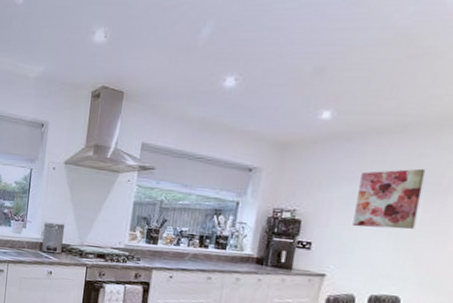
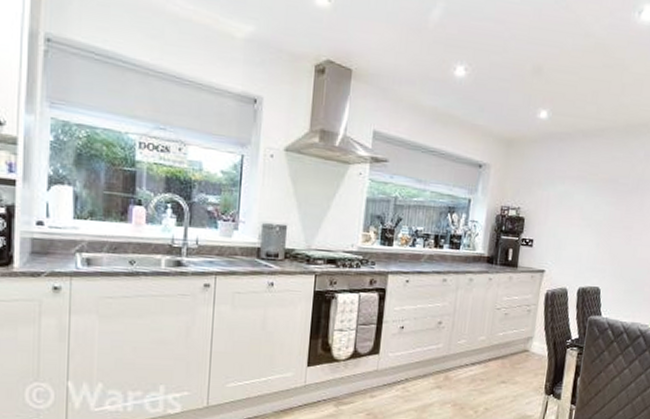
wall art: present [353,168,426,230] -> none [565,170,618,226]

